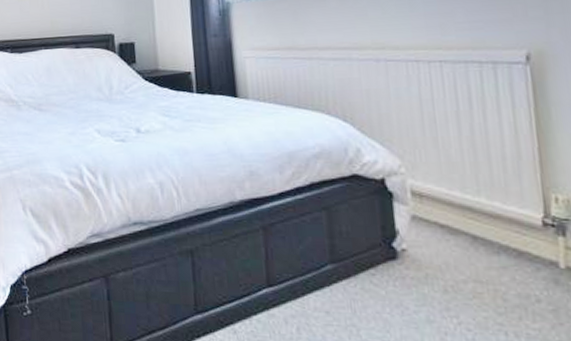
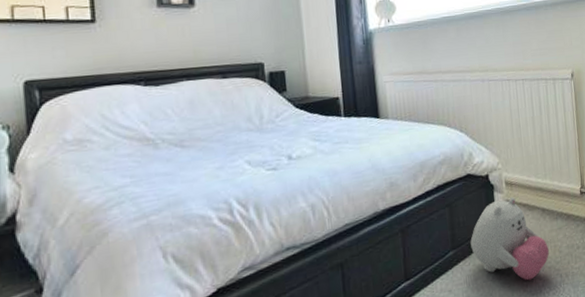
plush toy: none [357,213,486,328] -> present [470,197,550,281]

